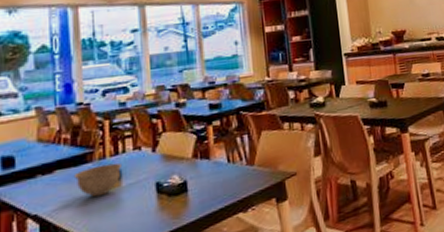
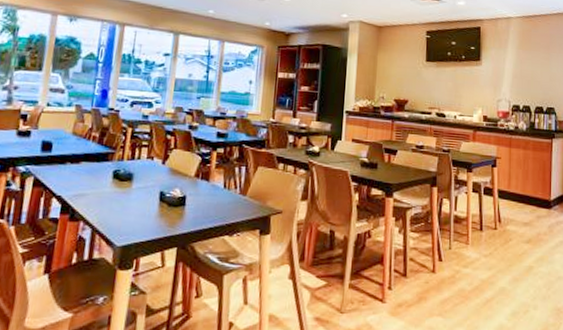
bowl: present [73,162,121,197] -> none [95,165,135,193]

